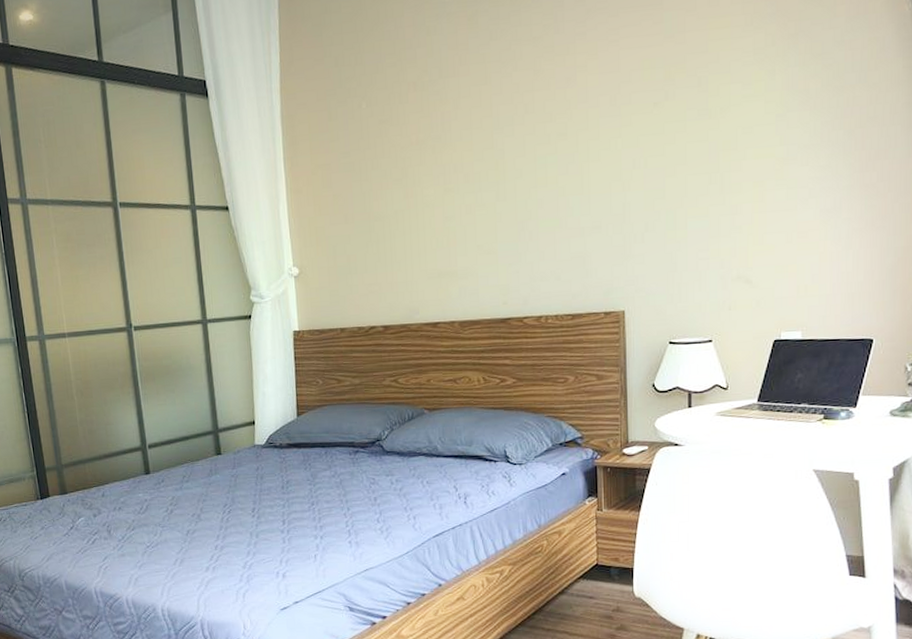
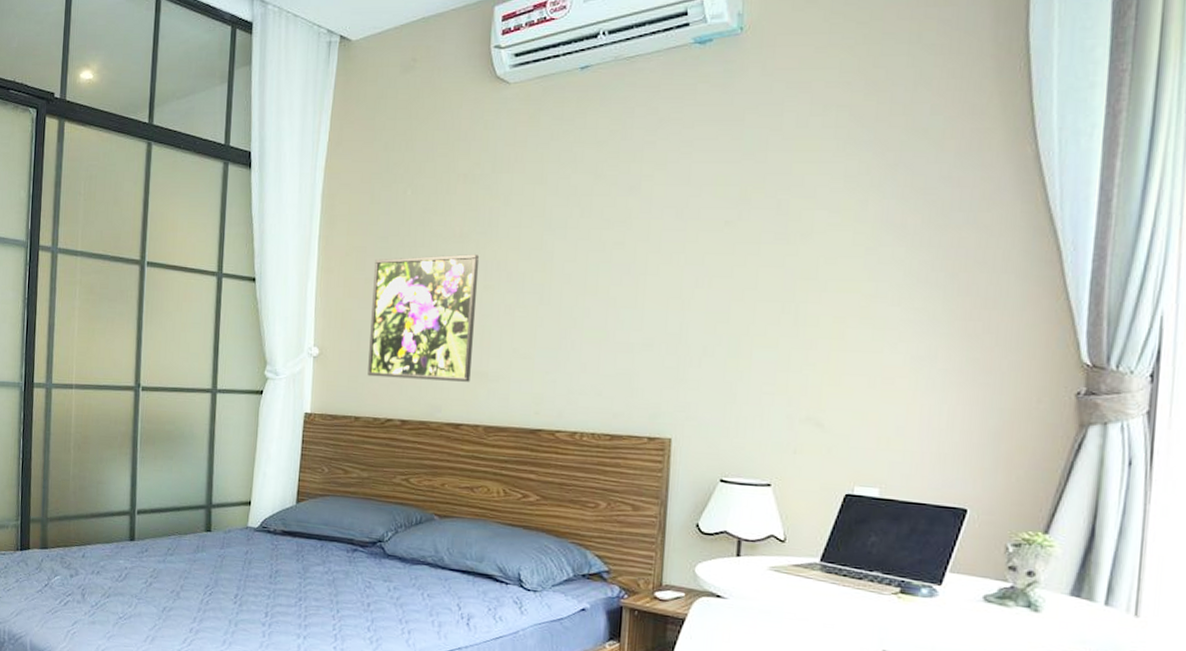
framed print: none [340,160,442,289] -> present [367,254,480,382]

